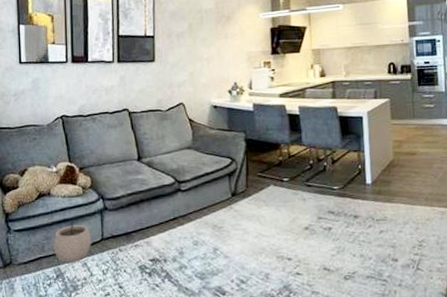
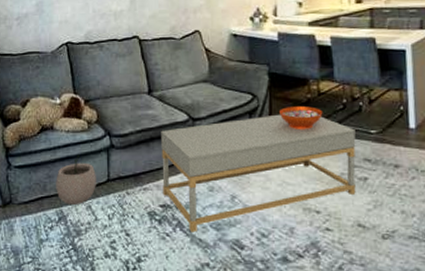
coffee table: none [150,175,322,282] -> present [161,114,356,233]
decorative bowl: none [255,168,293,189] -> present [280,106,323,130]

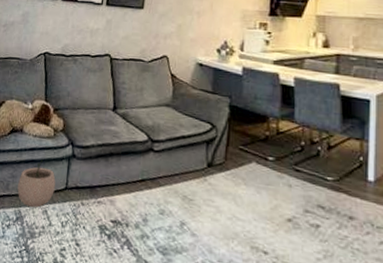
coffee table: present [161,114,356,233] -> none [115,147,311,253]
decorative bowl: present [280,106,323,130] -> none [237,141,280,167]

